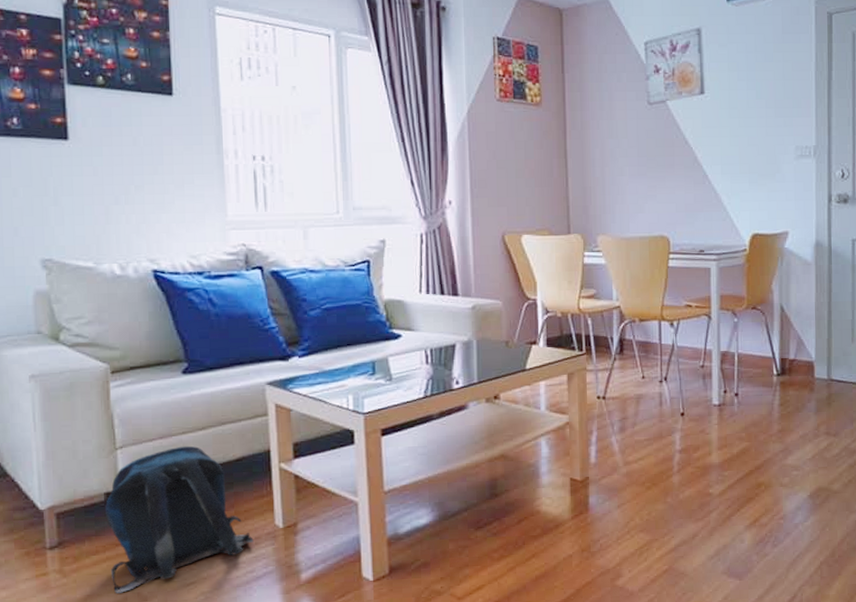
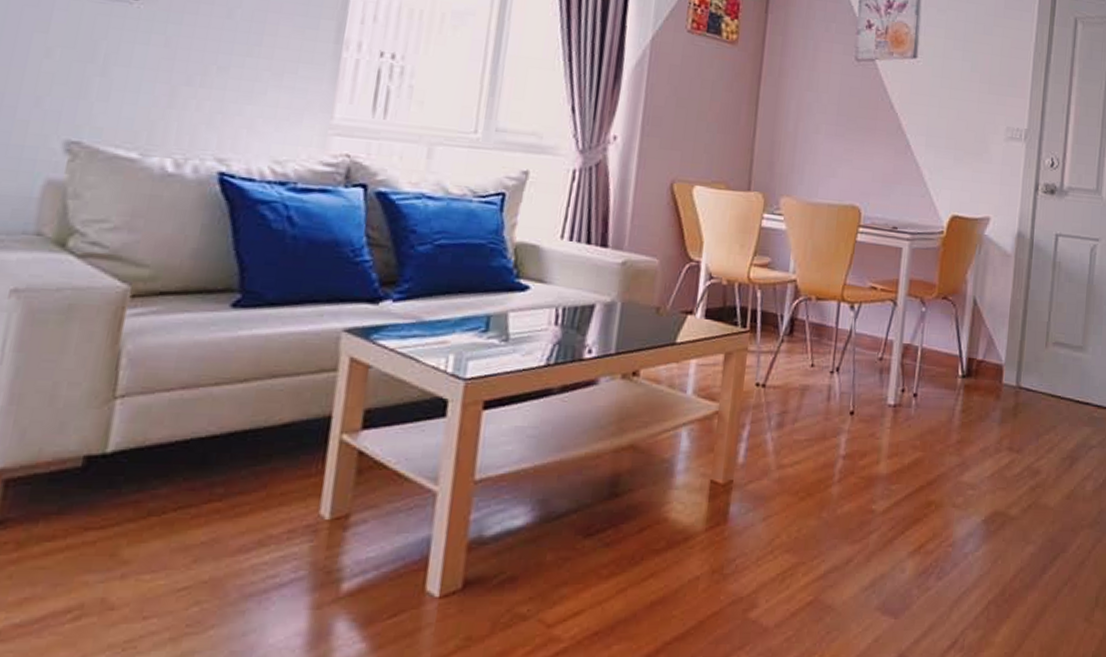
backpack: present [105,445,254,593] -> none [66,401,286,597]

